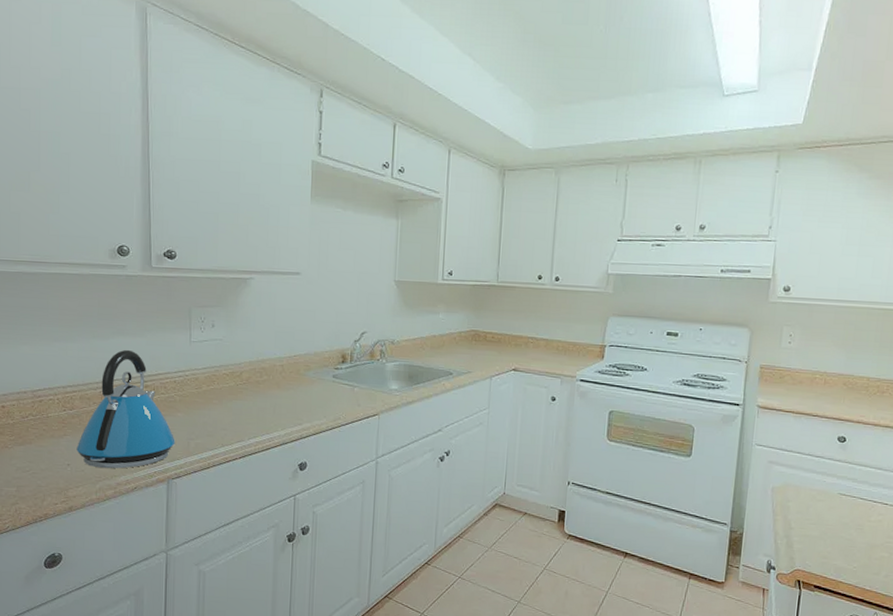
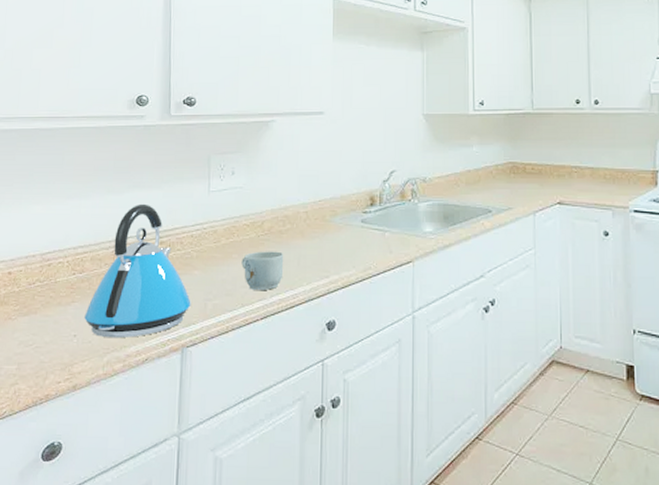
mug: none [221,398,261,433] -> present [241,251,284,290]

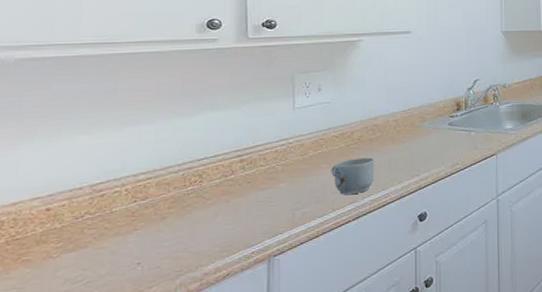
kettle: present [84,203,191,339] -> none [150,124,277,260]

